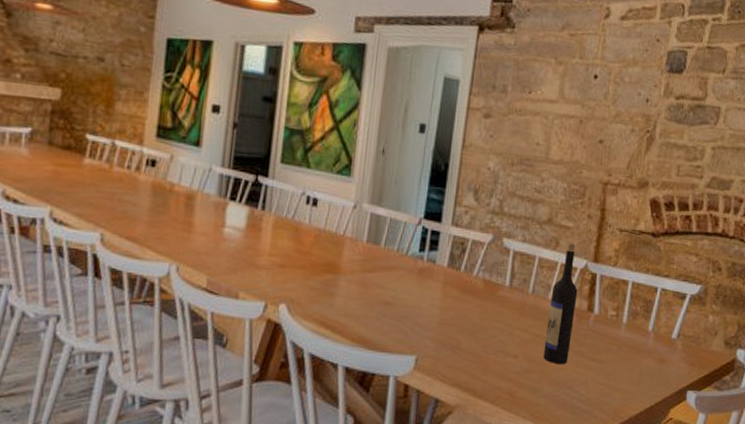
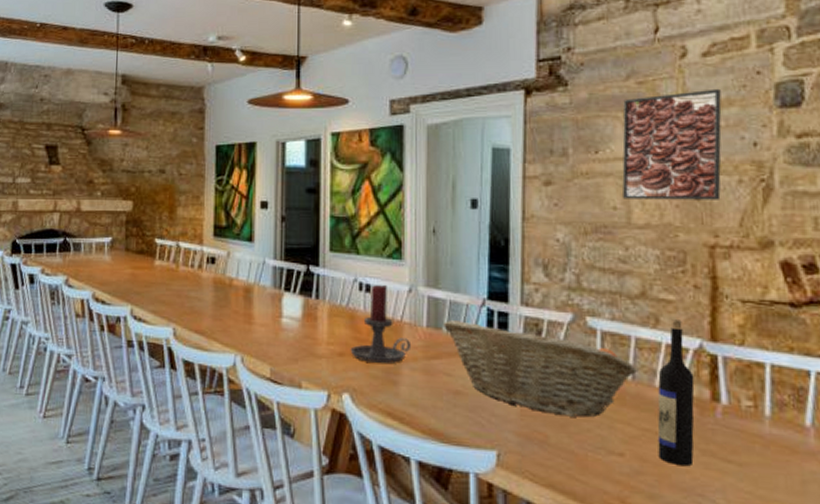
candle holder: none [291,198,351,276] -> present [350,284,412,363]
fruit basket: none [382,237,538,325] -> present [444,320,639,417]
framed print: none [545,47,630,145] -> present [622,88,722,200]

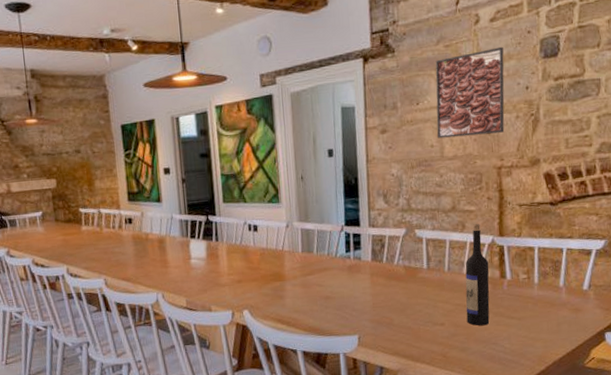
candle holder: present [350,284,412,363] -> none [246,224,292,285]
fruit basket: present [444,320,639,417] -> none [314,242,452,303]

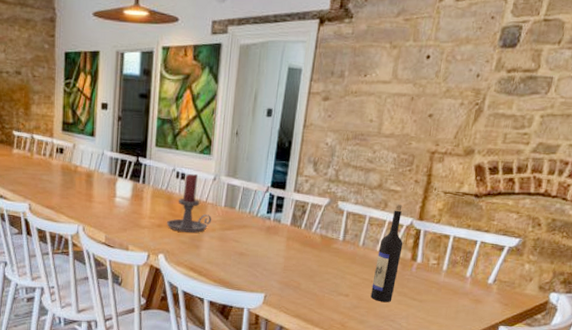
candle holder: none [246,224,292,285] -> present [166,173,212,233]
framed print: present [435,46,505,139] -> none [378,28,463,118]

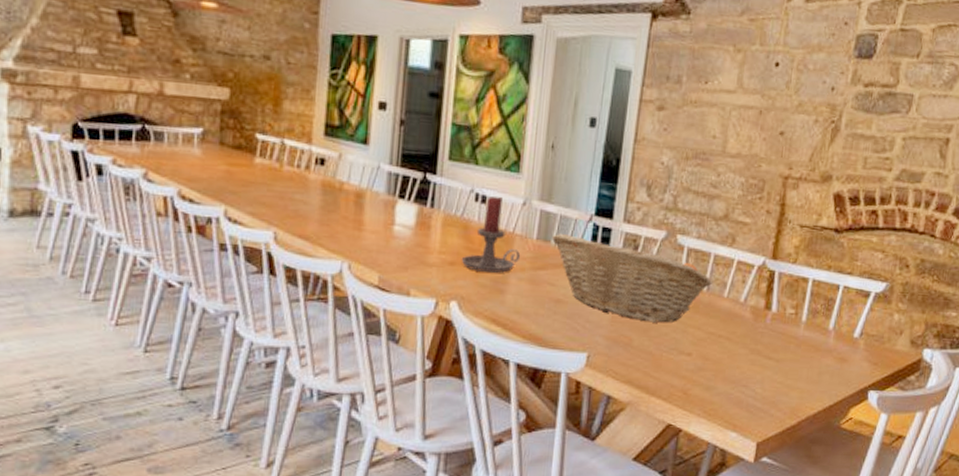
fruit basket: none [237,202,368,271] -> present [552,234,713,323]
wine bottle: present [370,204,403,303] -> none [718,240,755,363]

